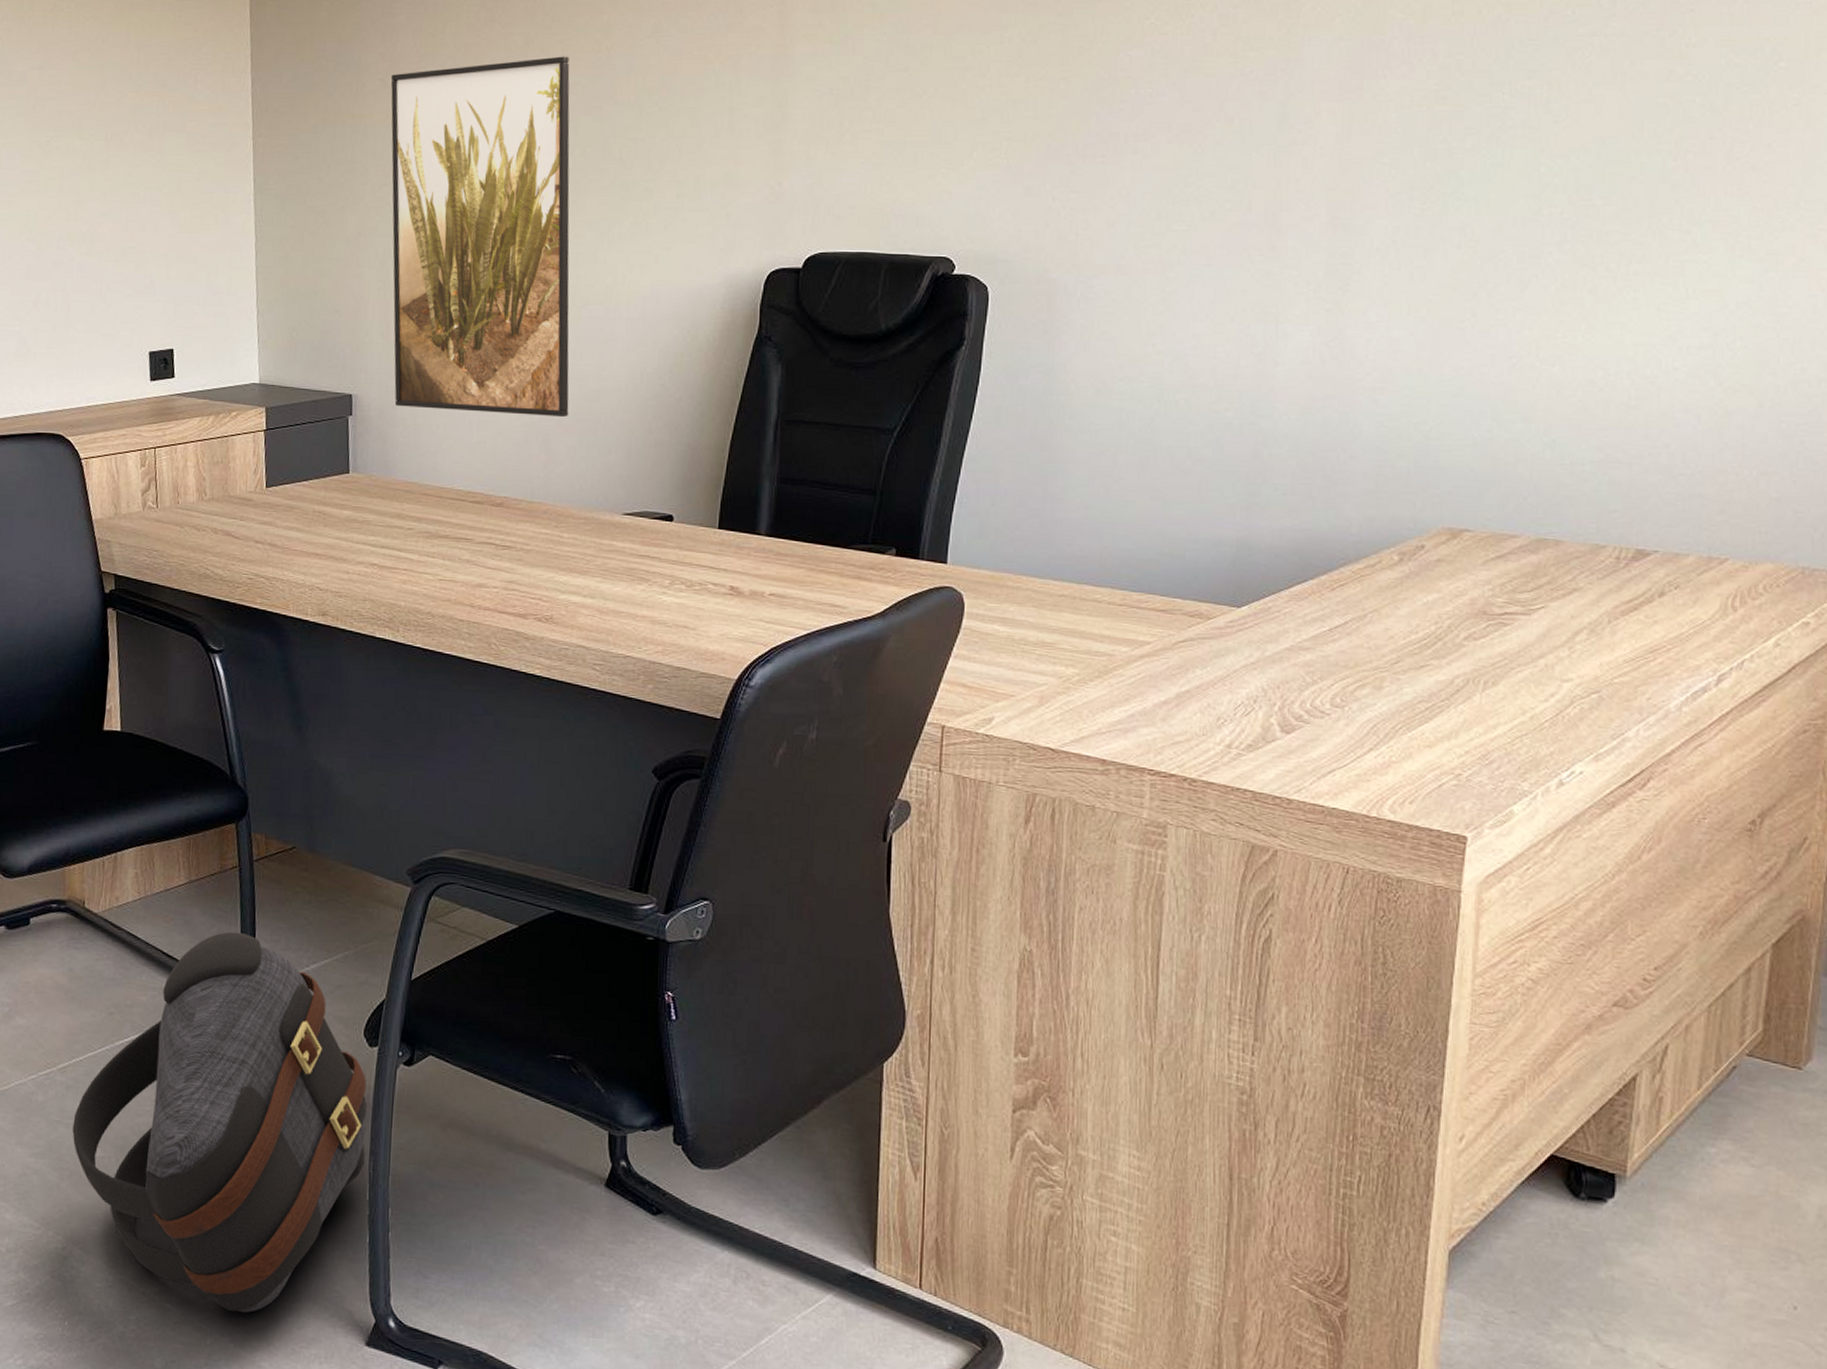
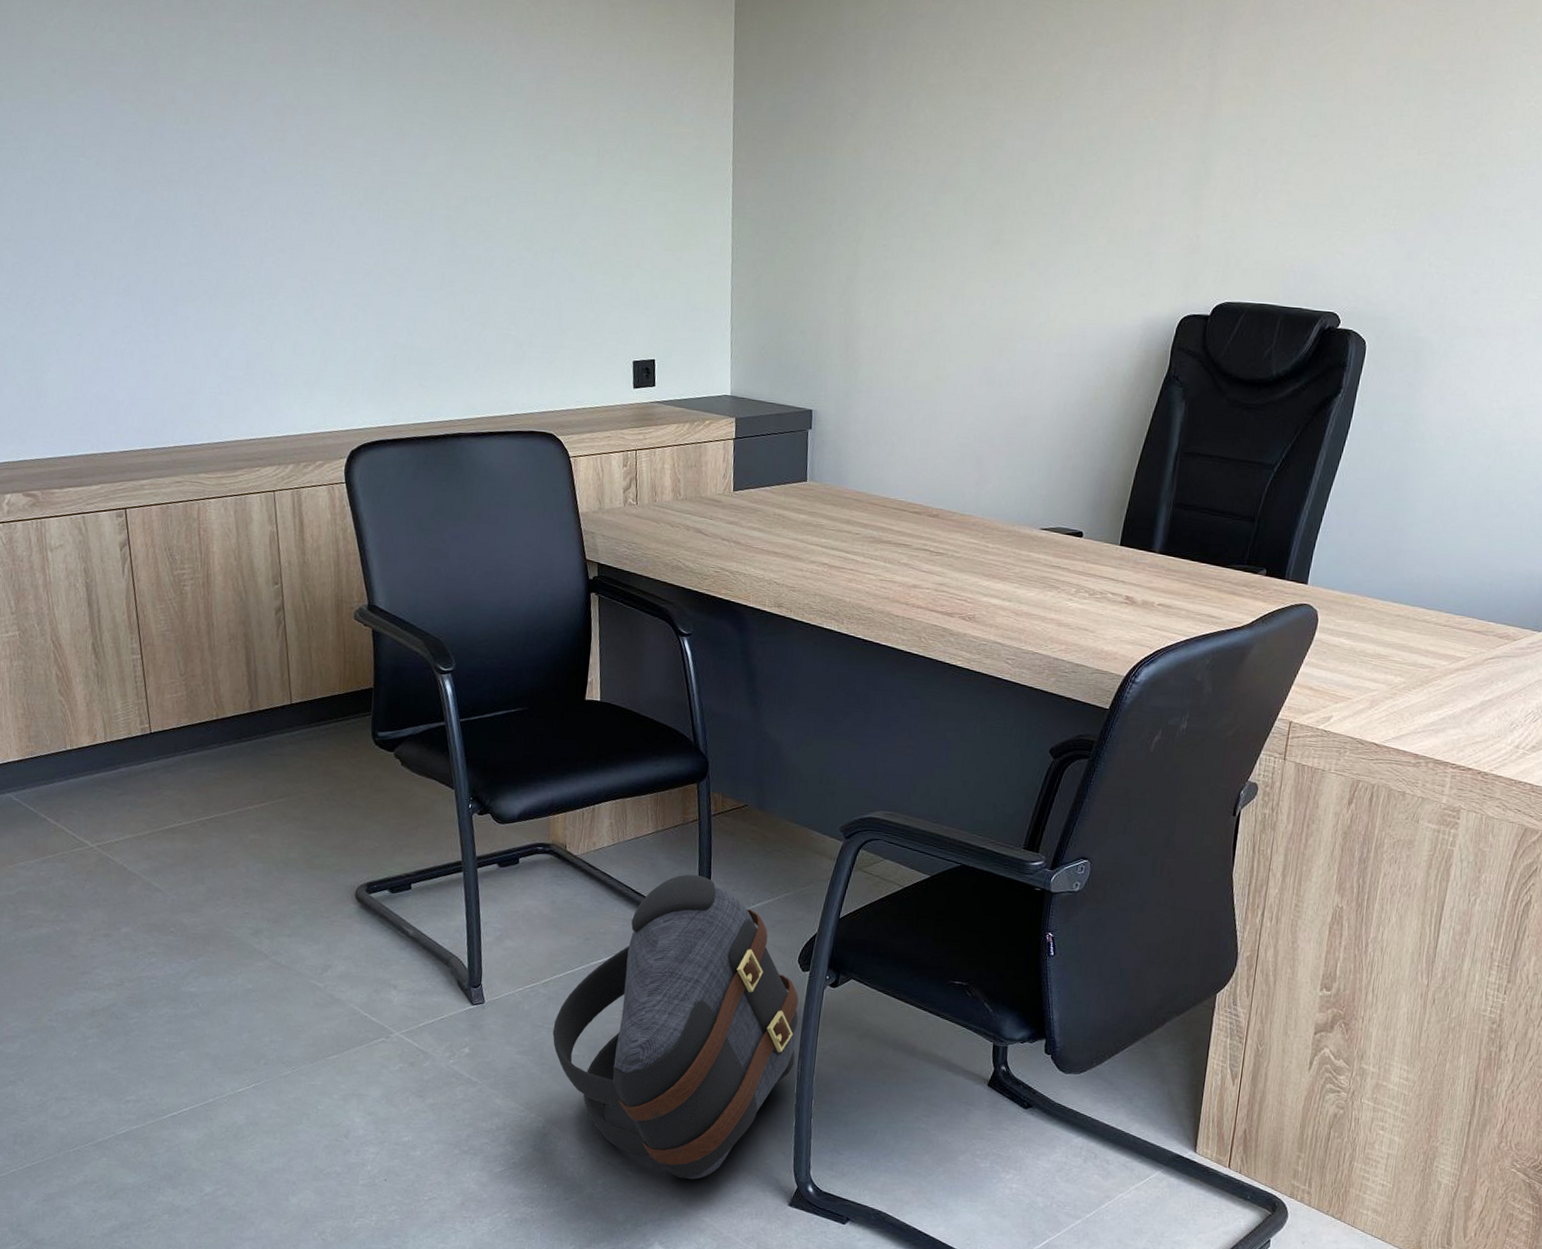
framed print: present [390,56,570,418] -> none [849,102,1022,440]

